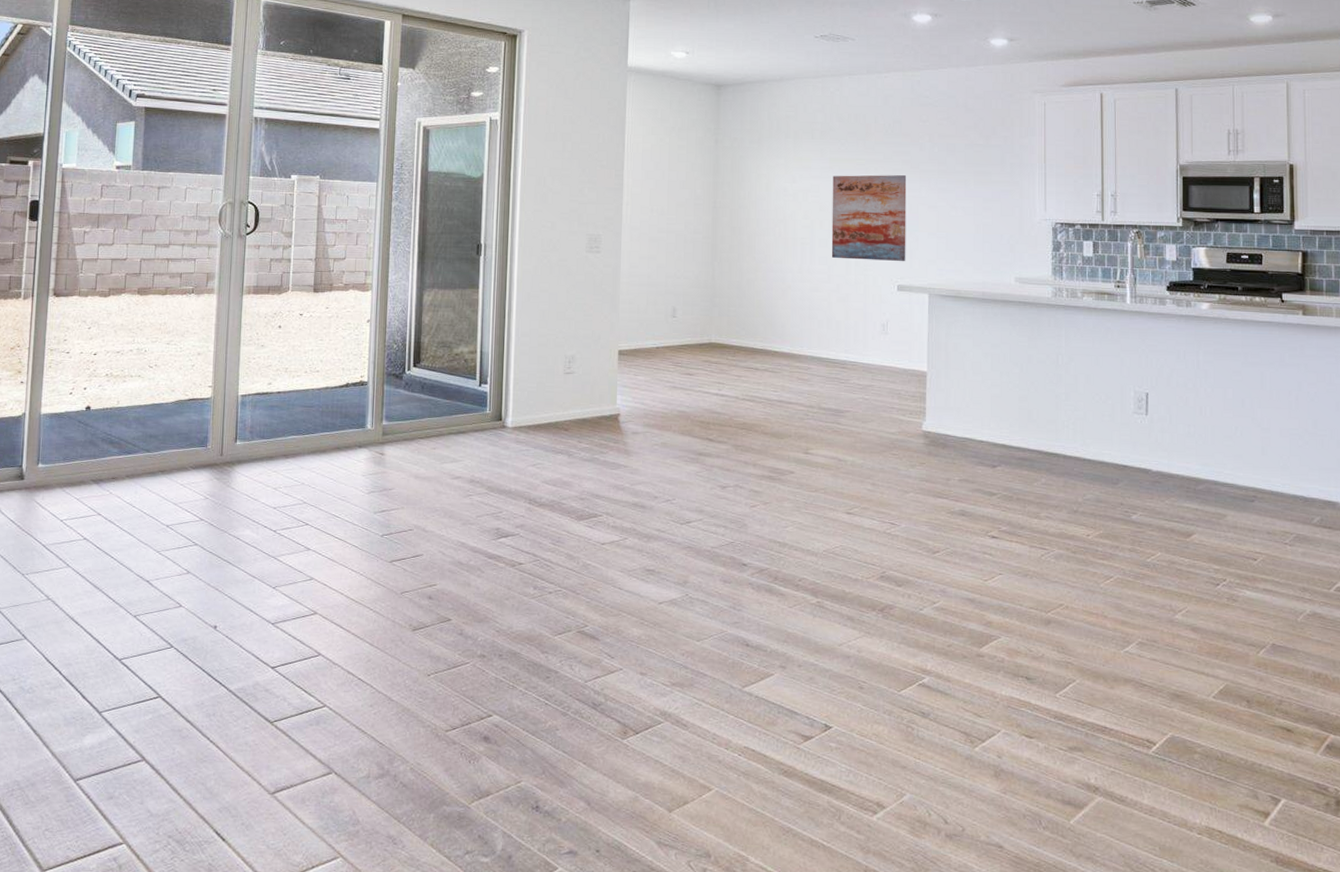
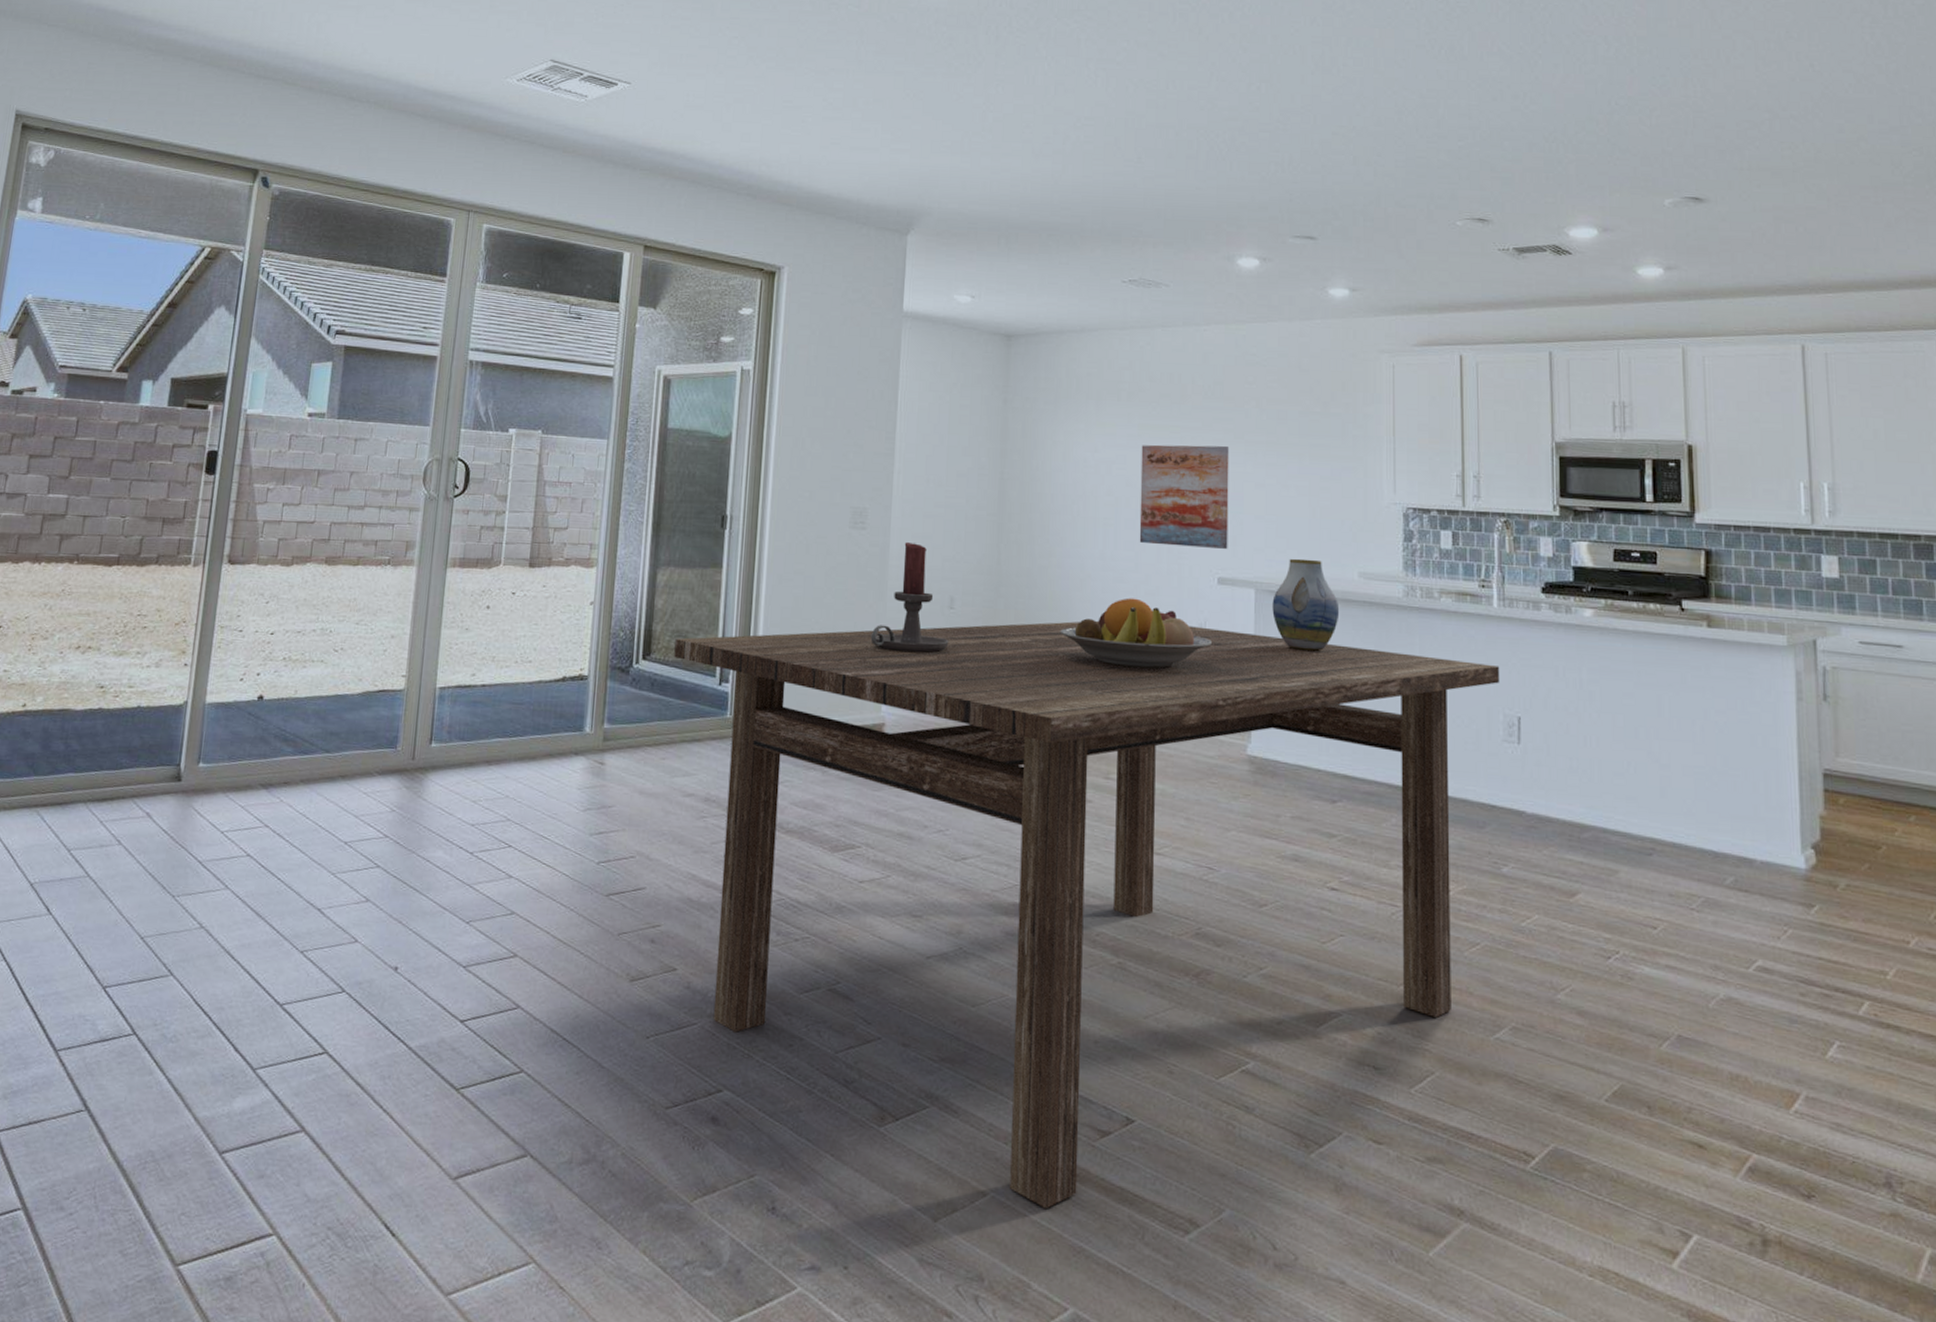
dining table: none [440,324,1132,799] -> present [674,620,1500,1209]
candle holder: none [606,263,672,355] -> present [870,542,949,653]
fruit bowl: none [765,304,893,362] -> present [1060,598,1212,669]
vase: none [943,267,999,344] -> present [1272,558,1340,652]

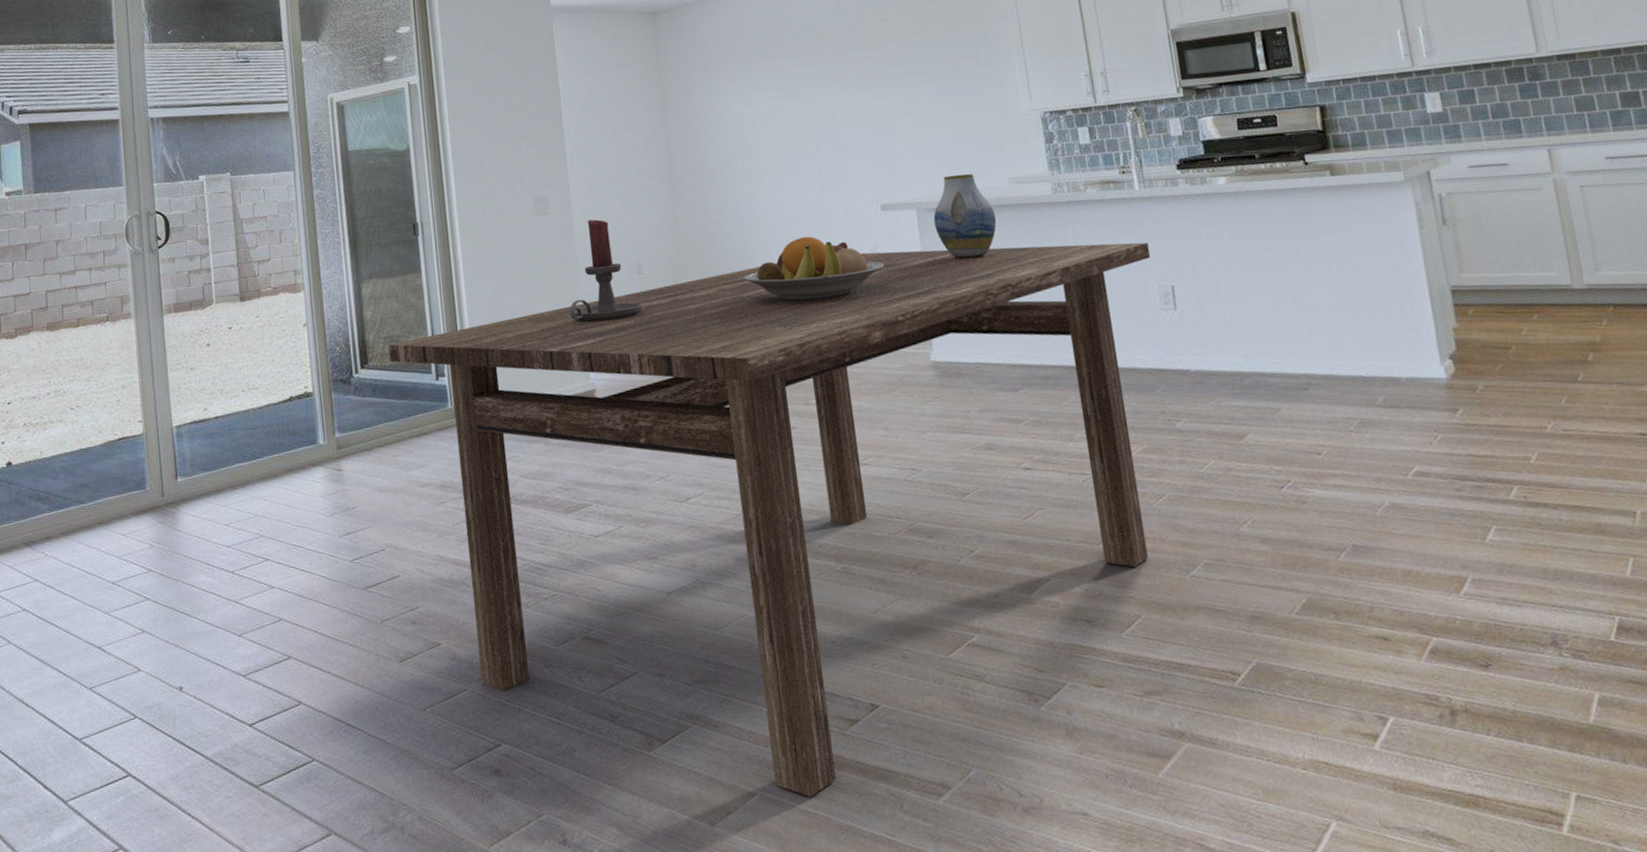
wall art: present [1139,444,1230,550] -> none [792,82,886,185]

